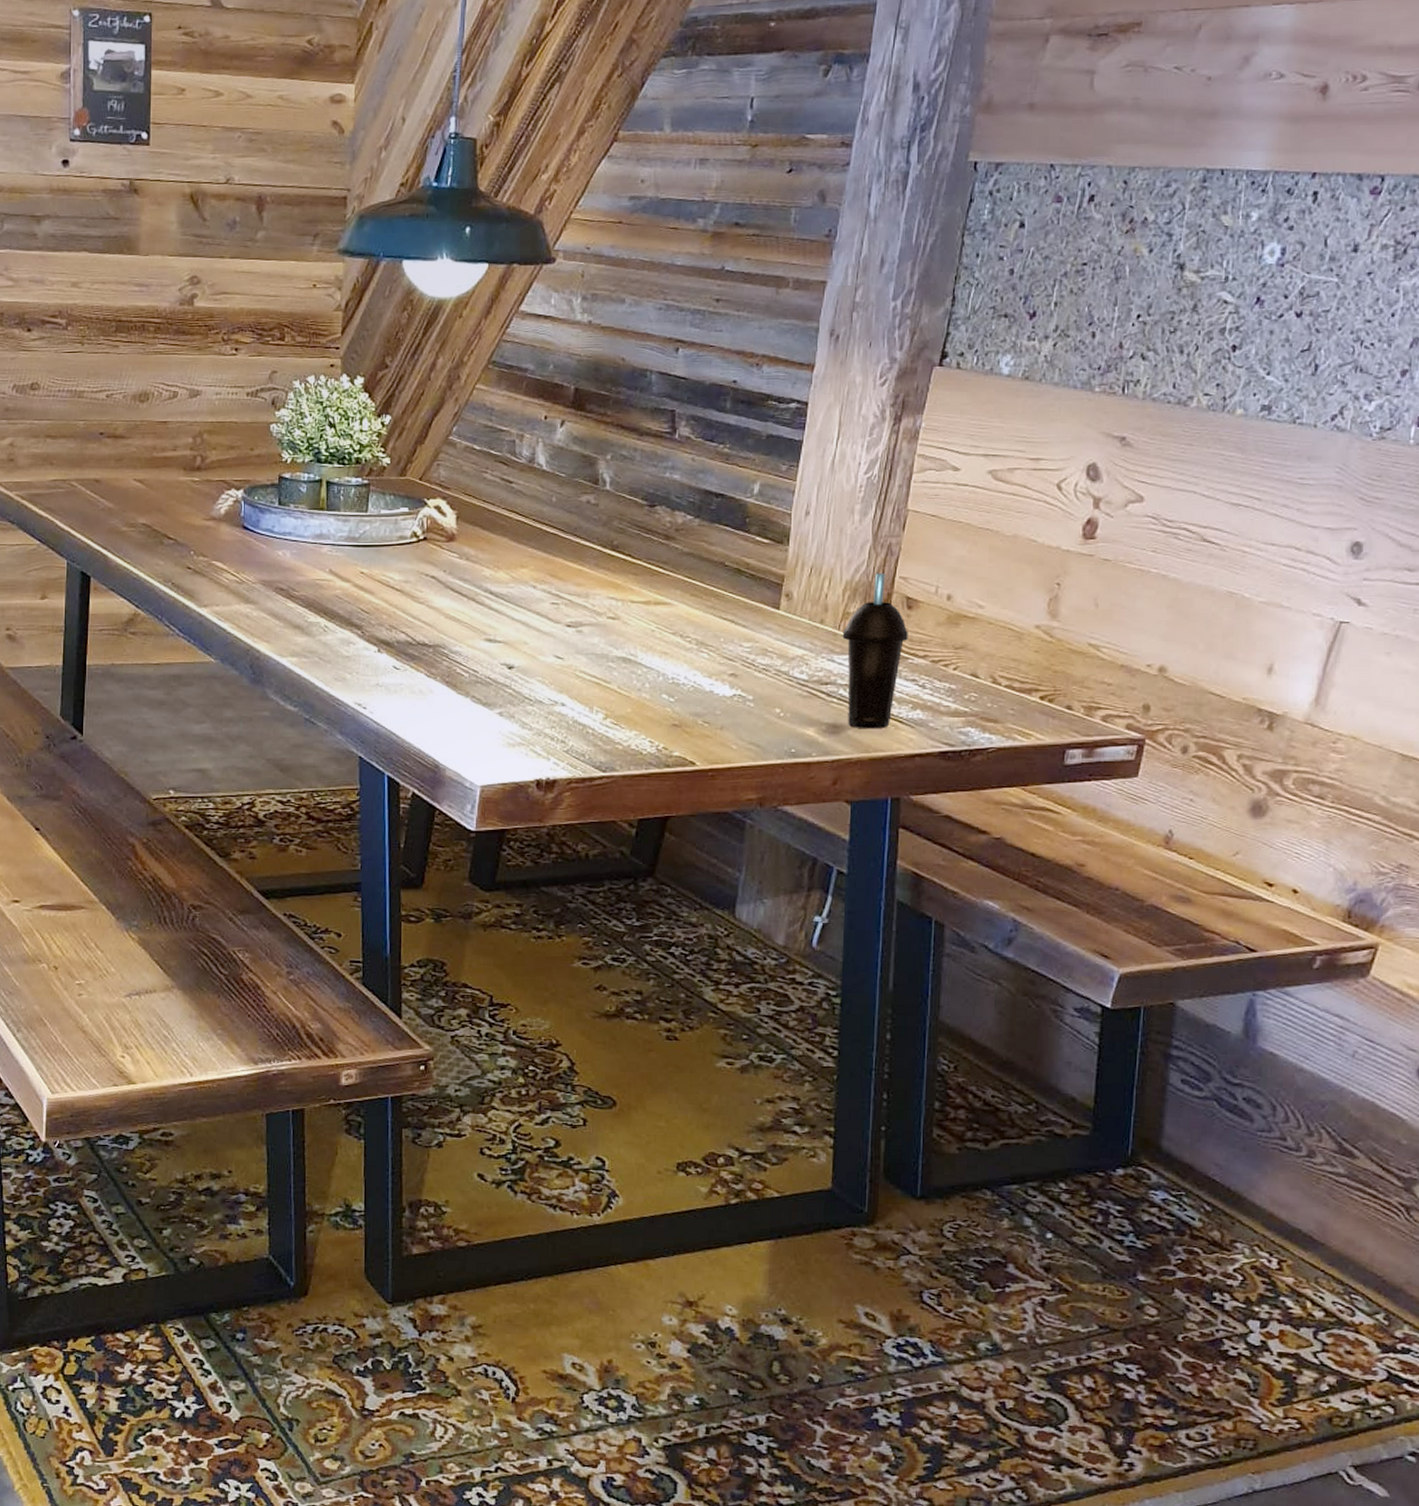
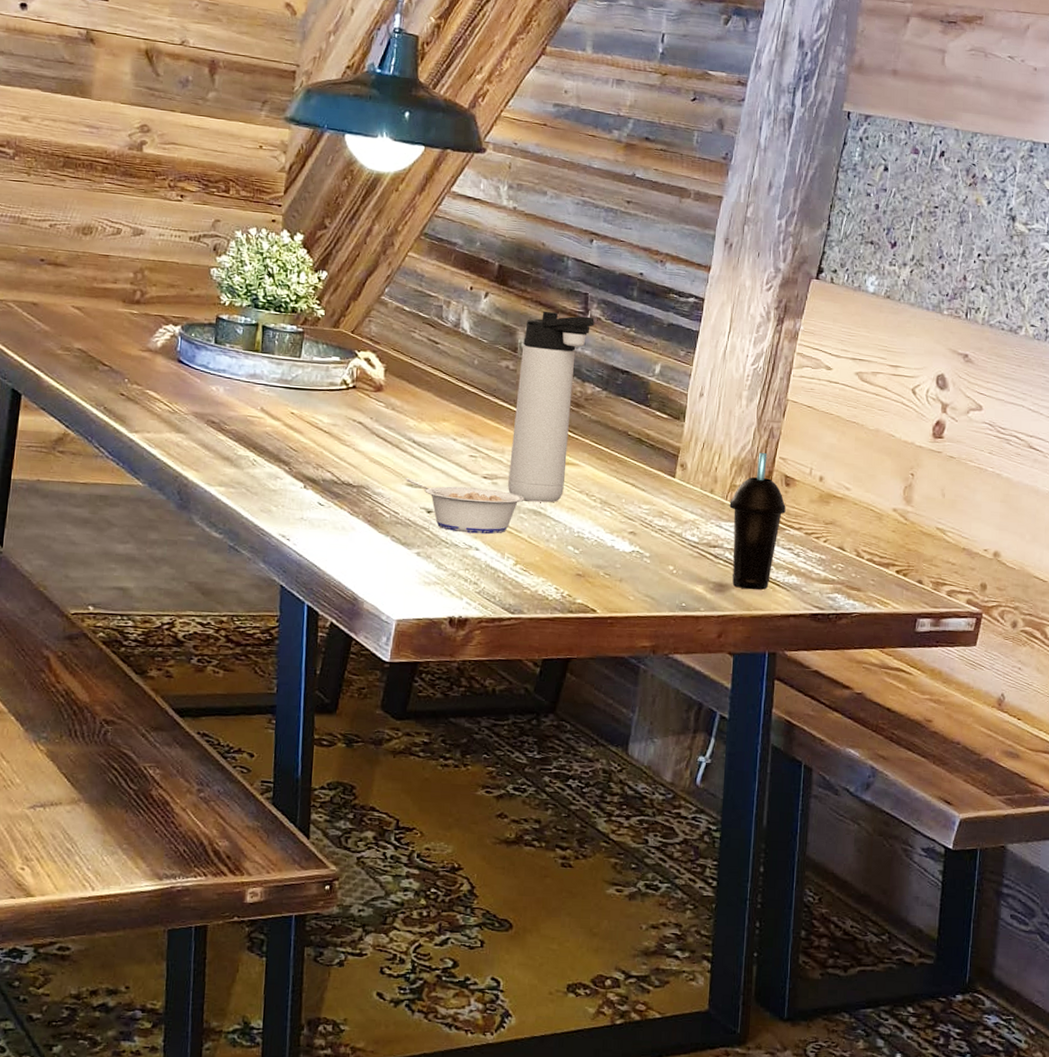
legume: none [484,633,612,688] -> present [406,478,524,535]
thermos bottle: none [594,435,683,648] -> present [508,312,595,503]

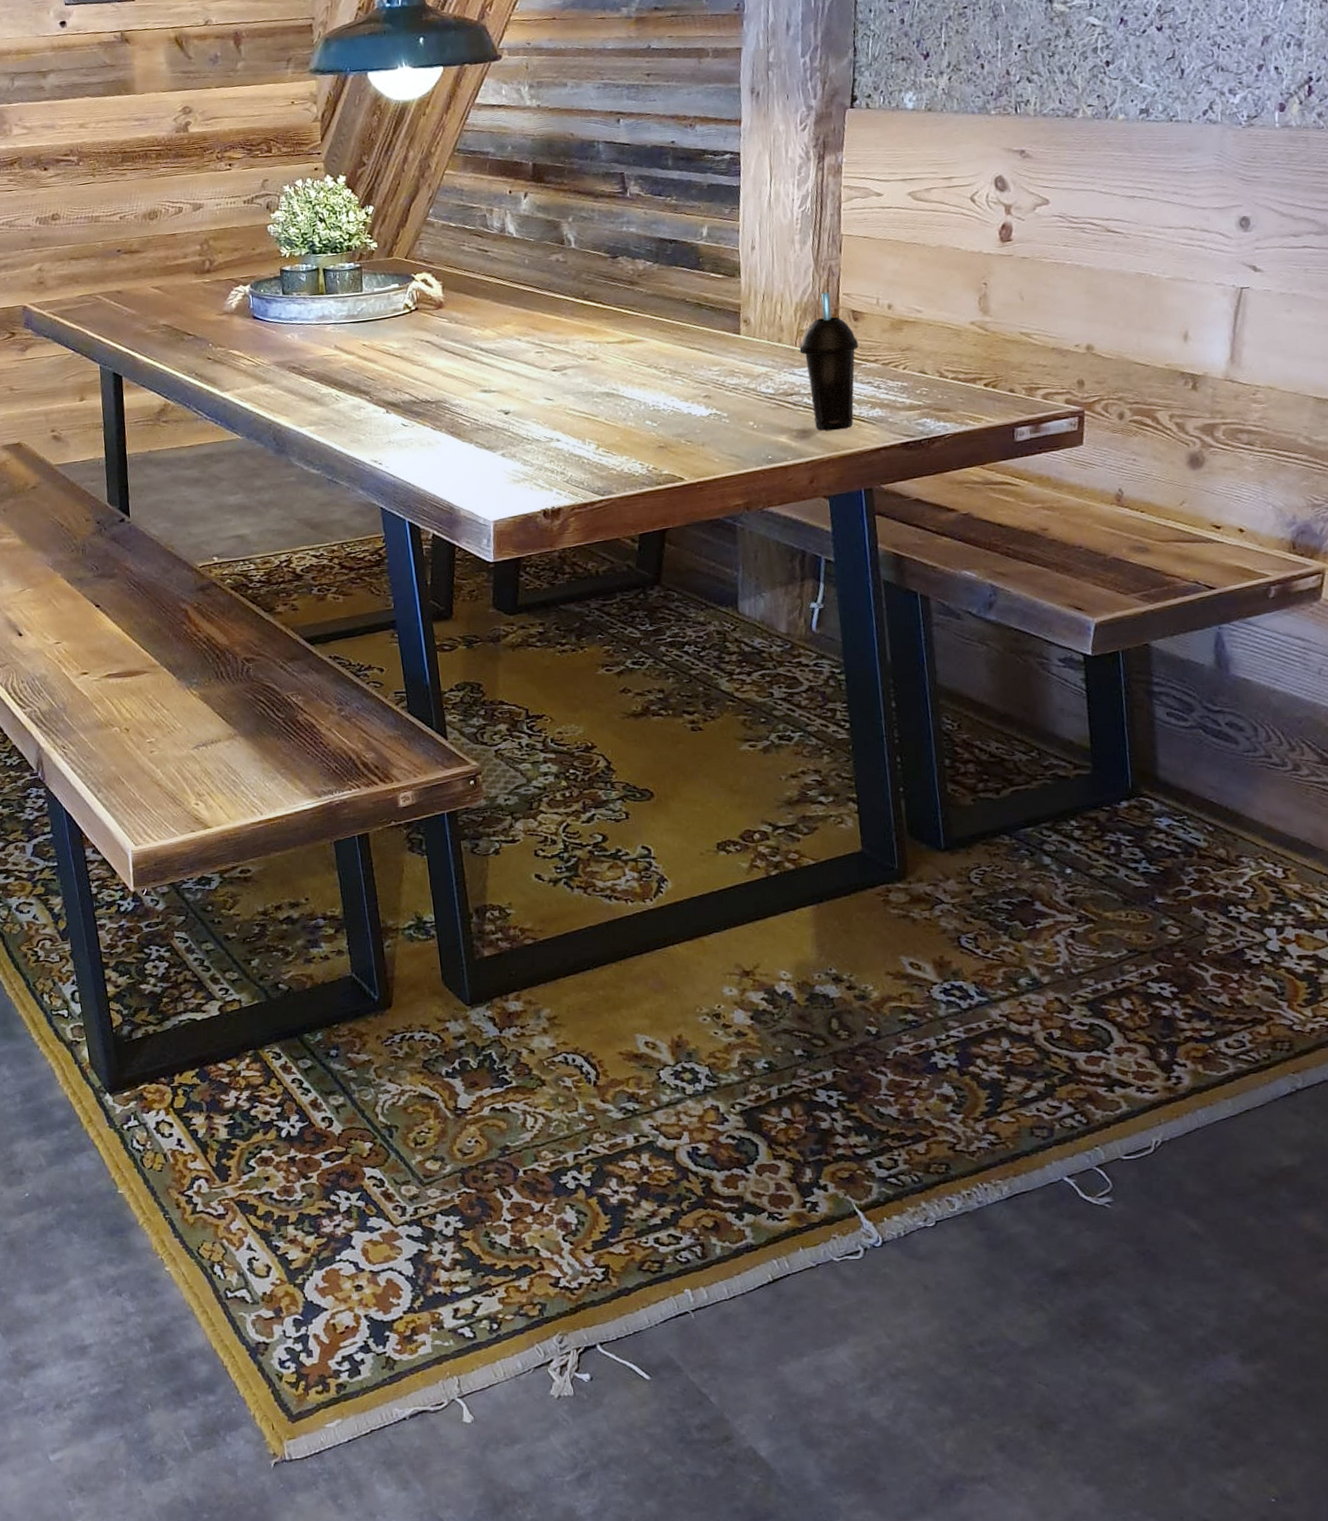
legume: present [406,478,524,535] -> none [479,380,596,428]
thermos bottle: present [508,312,595,503] -> none [568,194,635,385]

